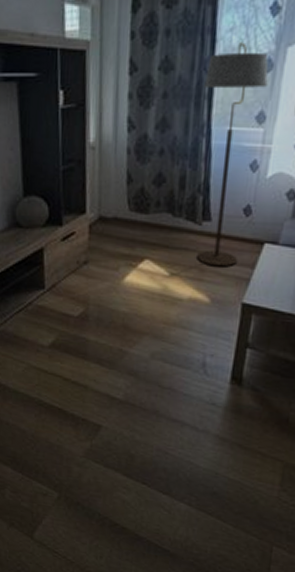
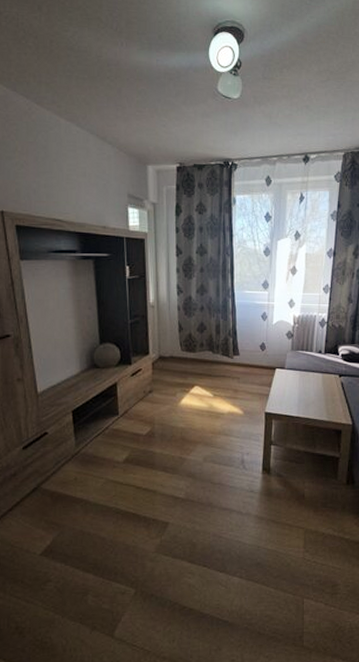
floor lamp: present [195,42,269,267] -> none [228,237,268,387]

